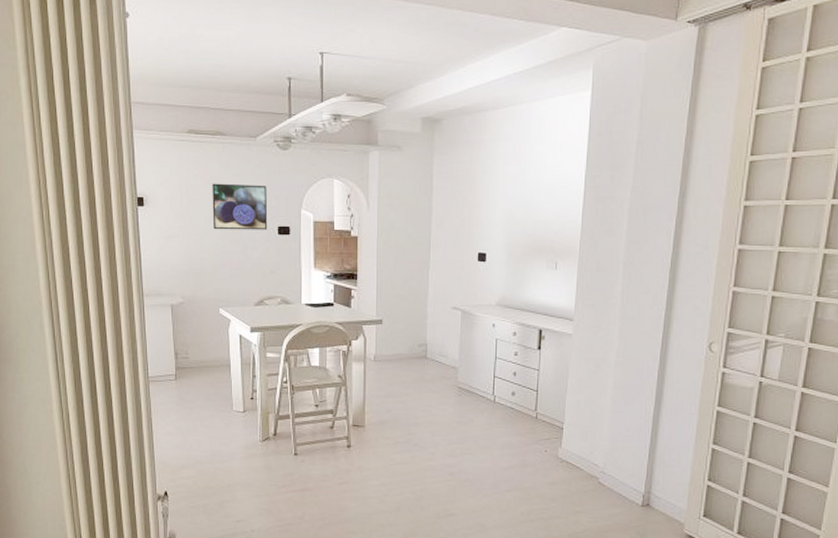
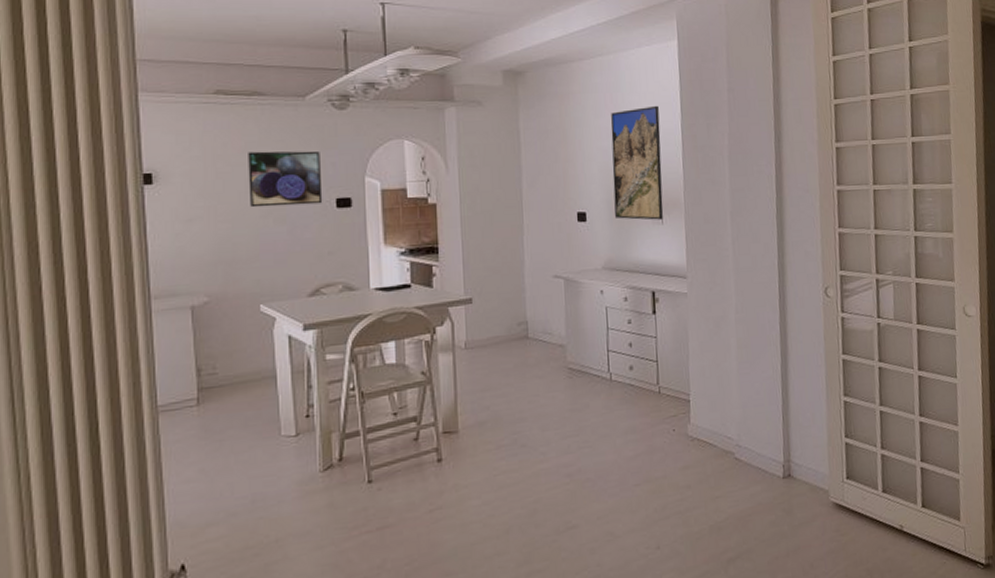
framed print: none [513,156,565,265] -> present [610,105,664,220]

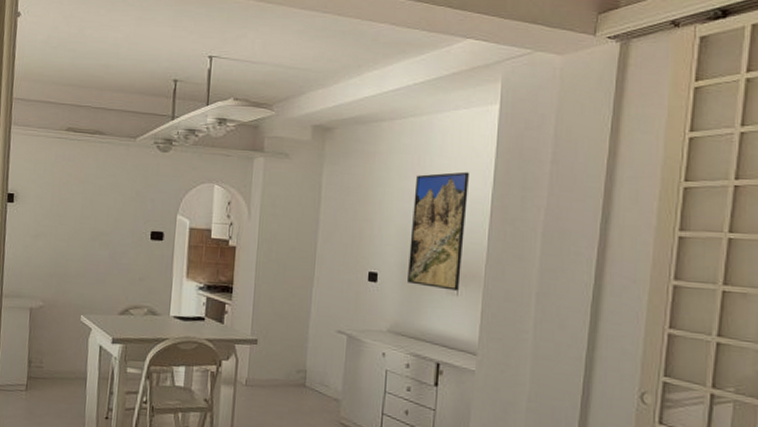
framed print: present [248,151,323,208] -> none [83,183,143,235]

